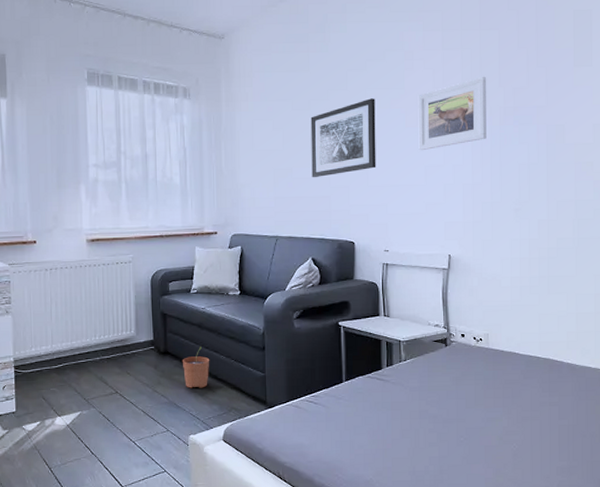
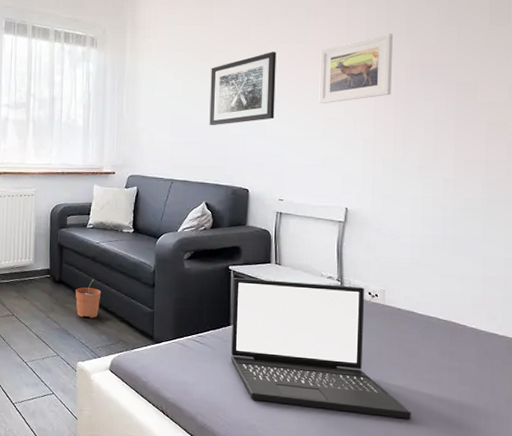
laptop: none [344,332,517,458] -> present [231,278,411,420]

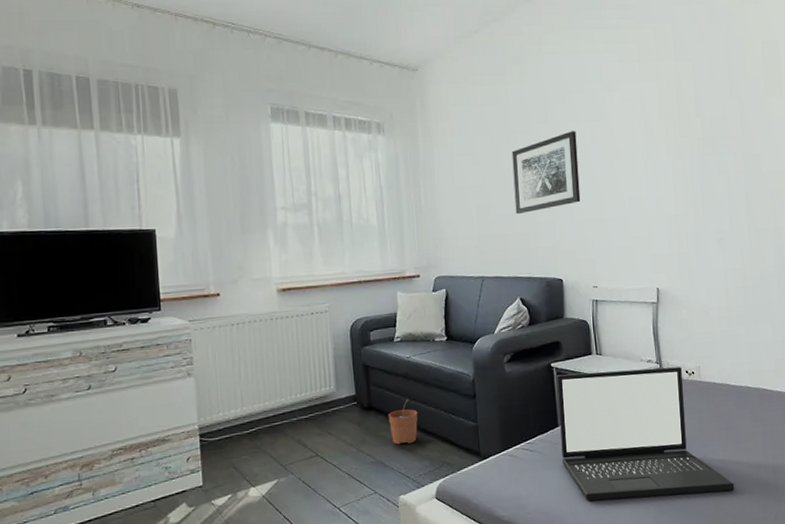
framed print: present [319,33,393,104] -> none [618,107,687,184]

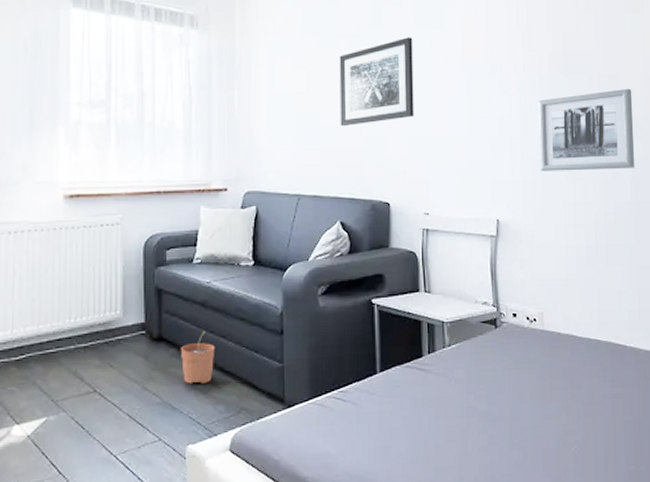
laptop: present [557,367,735,501] -> none [378,311,579,465]
wall art: none [690,165,777,243] -> present [538,88,635,171]

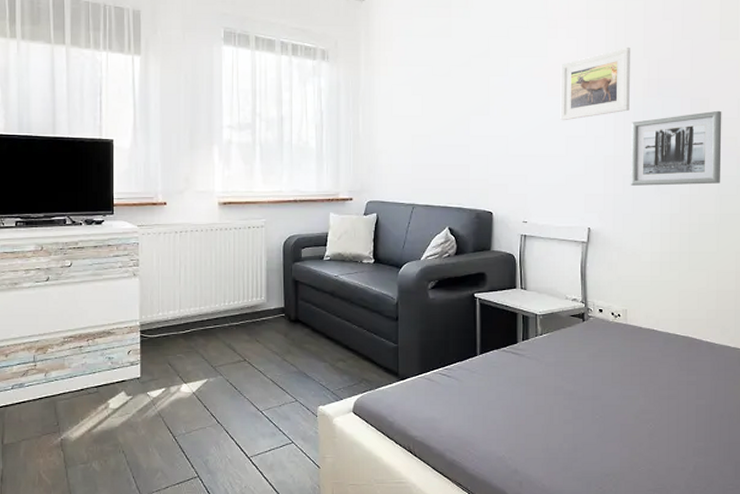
plant pot: present [181,331,215,384] -> none [314,316,342,358]
wall art: present [339,37,414,127] -> none [450,66,517,146]
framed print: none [460,18,535,99] -> present [560,46,630,121]

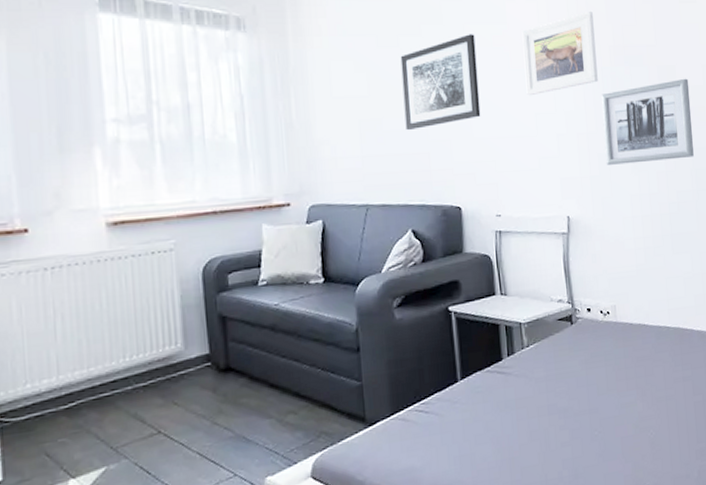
wall art: none [450,66,517,146] -> present [400,34,481,131]

